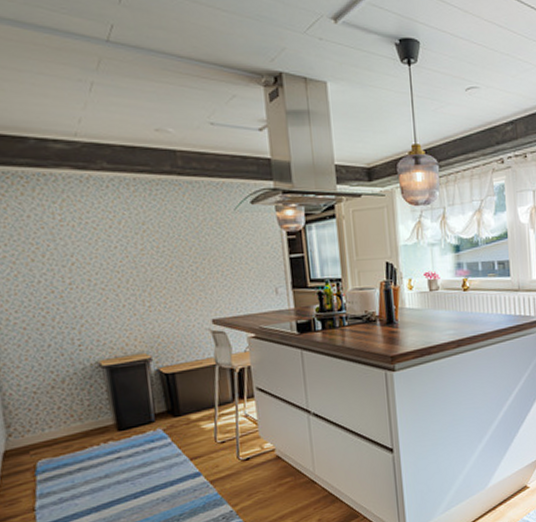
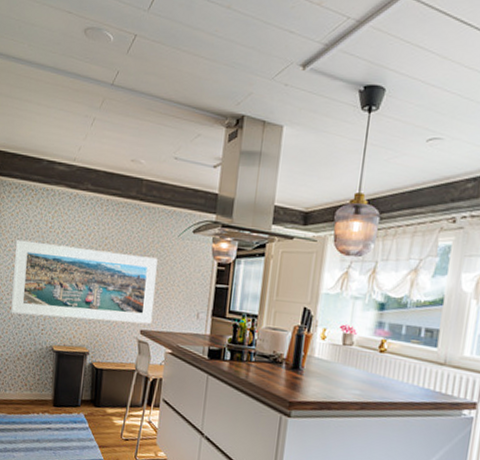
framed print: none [11,237,225,335] -> present [11,240,158,325]

